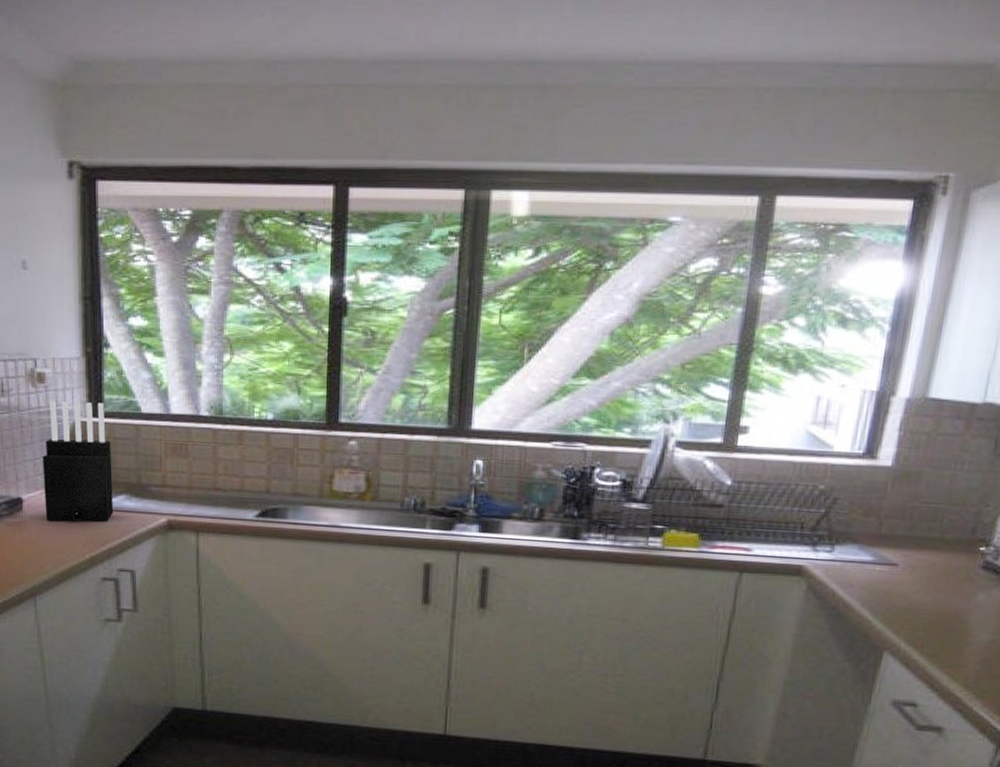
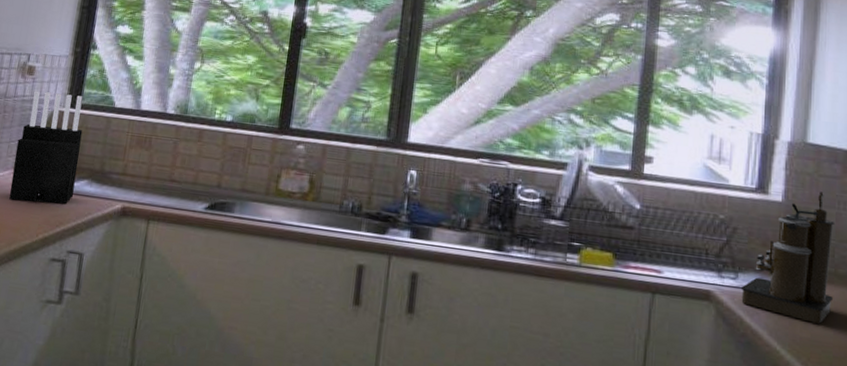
coffee maker: none [835,452,948,592] -> present [740,191,834,324]

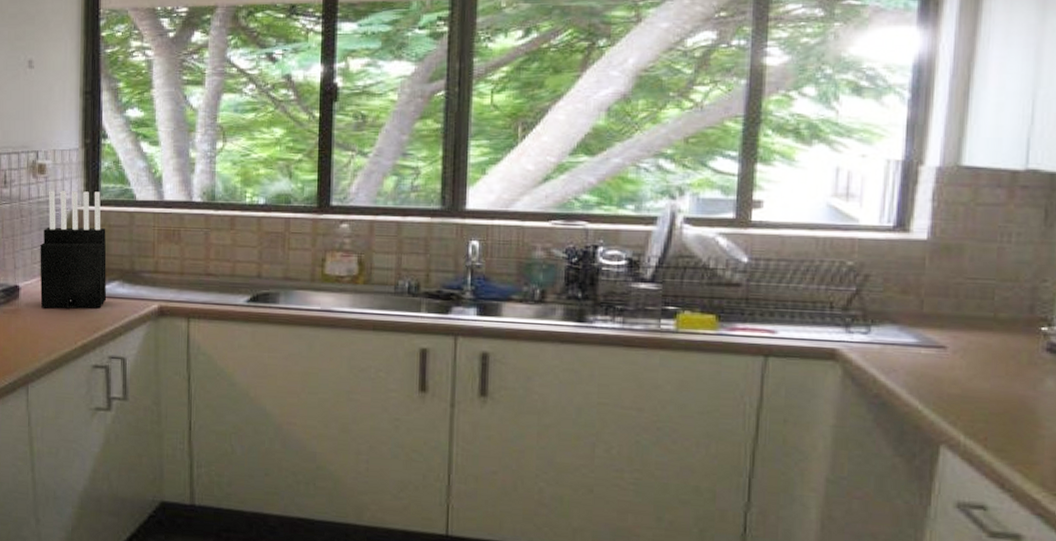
coffee maker: present [740,191,834,324] -> none [874,223,995,377]

